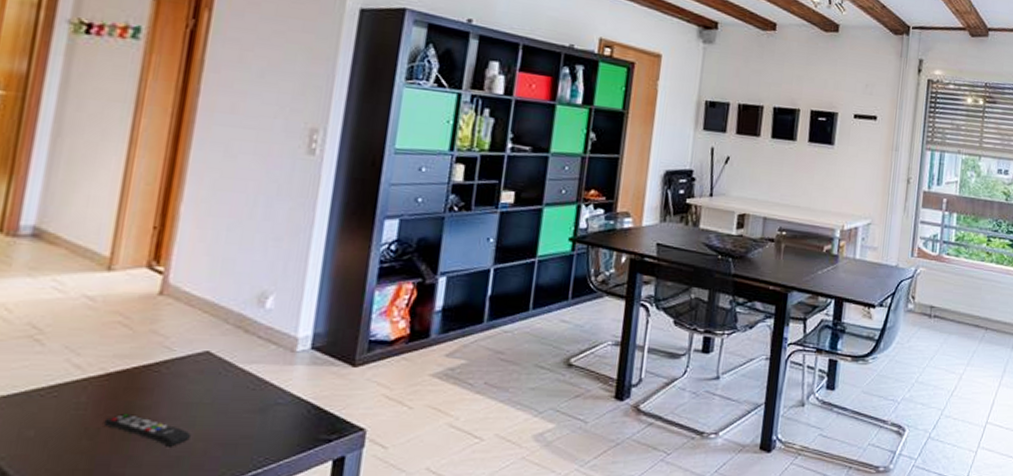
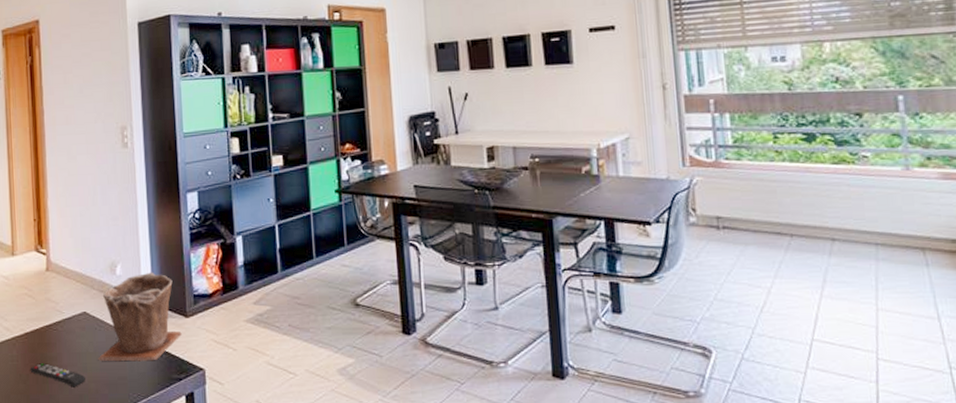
plant pot: none [215,308,344,417] -> present [98,272,182,362]

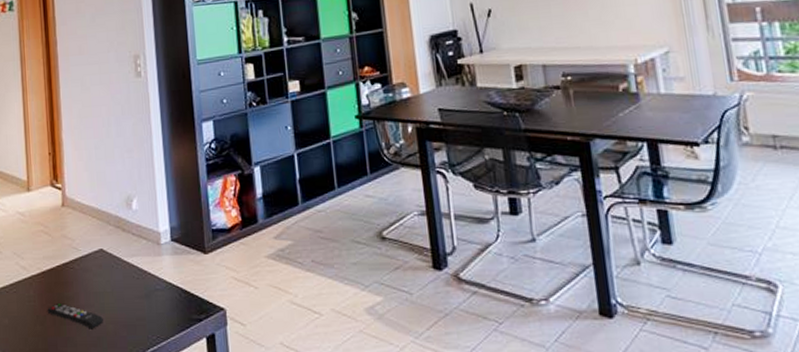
plant pot: present [98,272,182,362] -> none [115,206,201,302]

